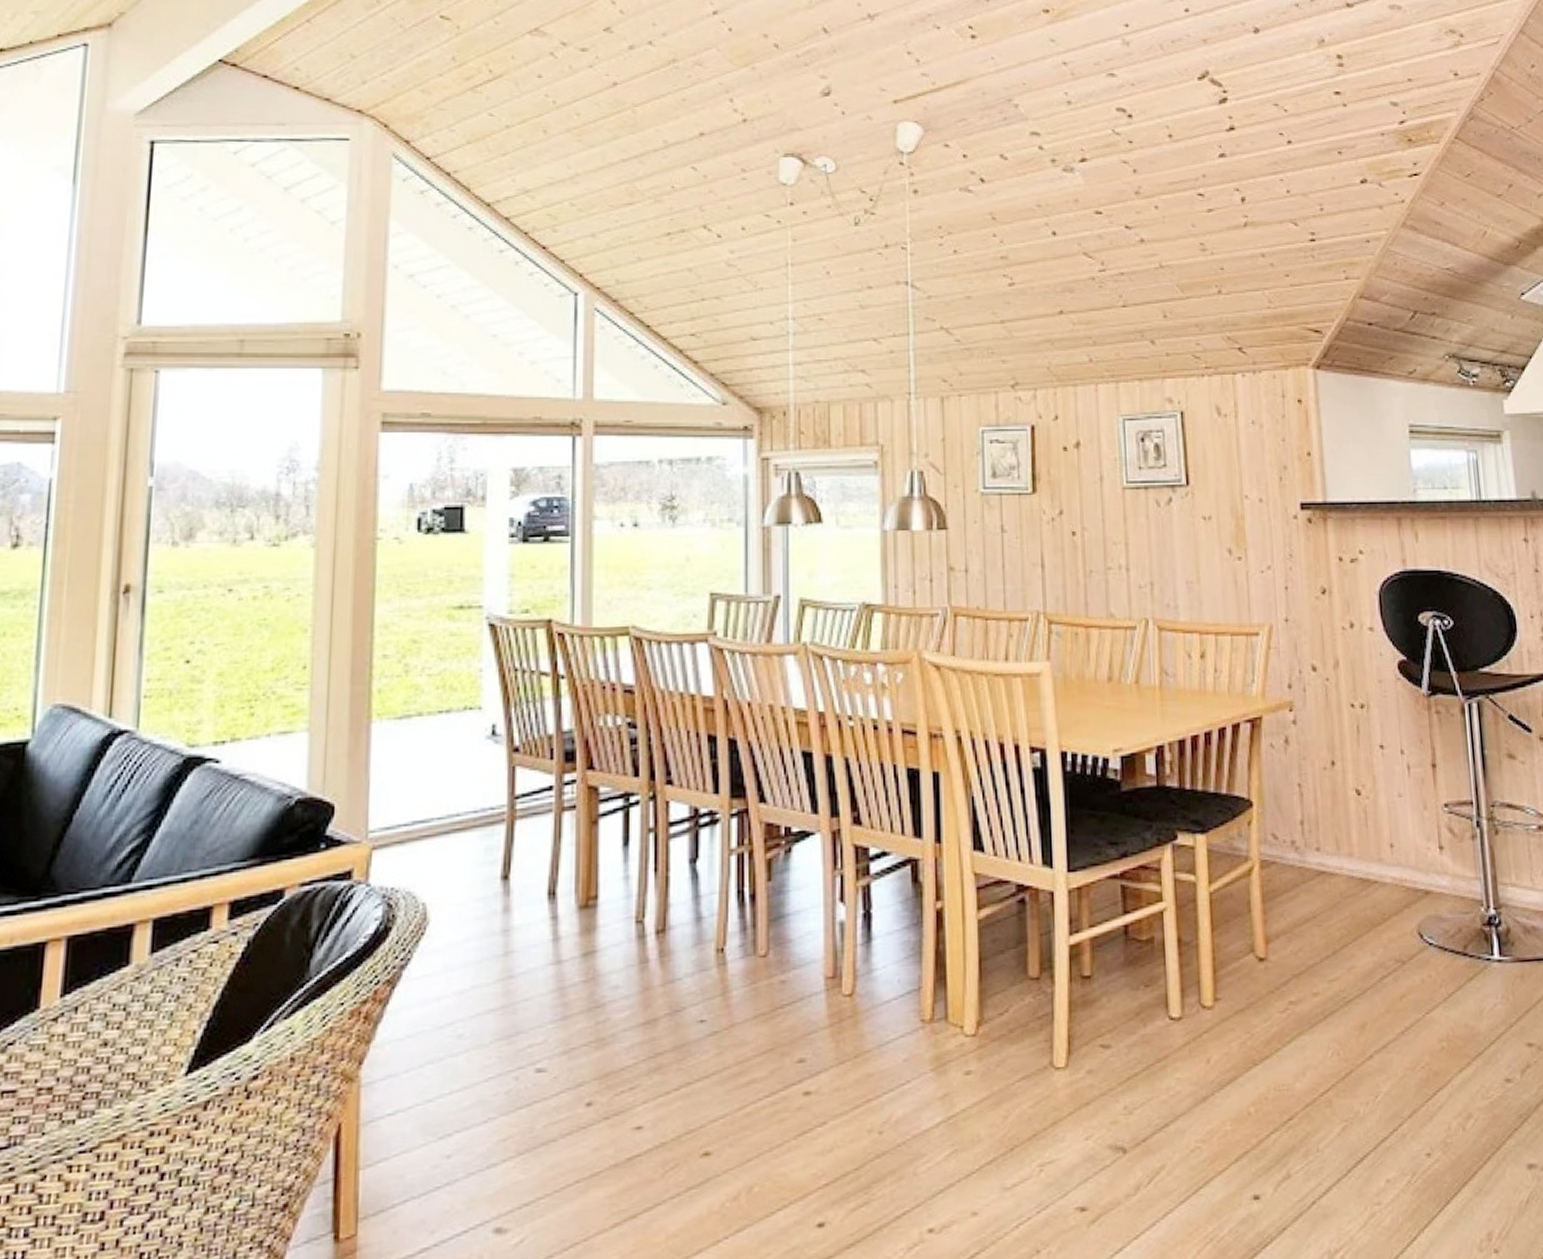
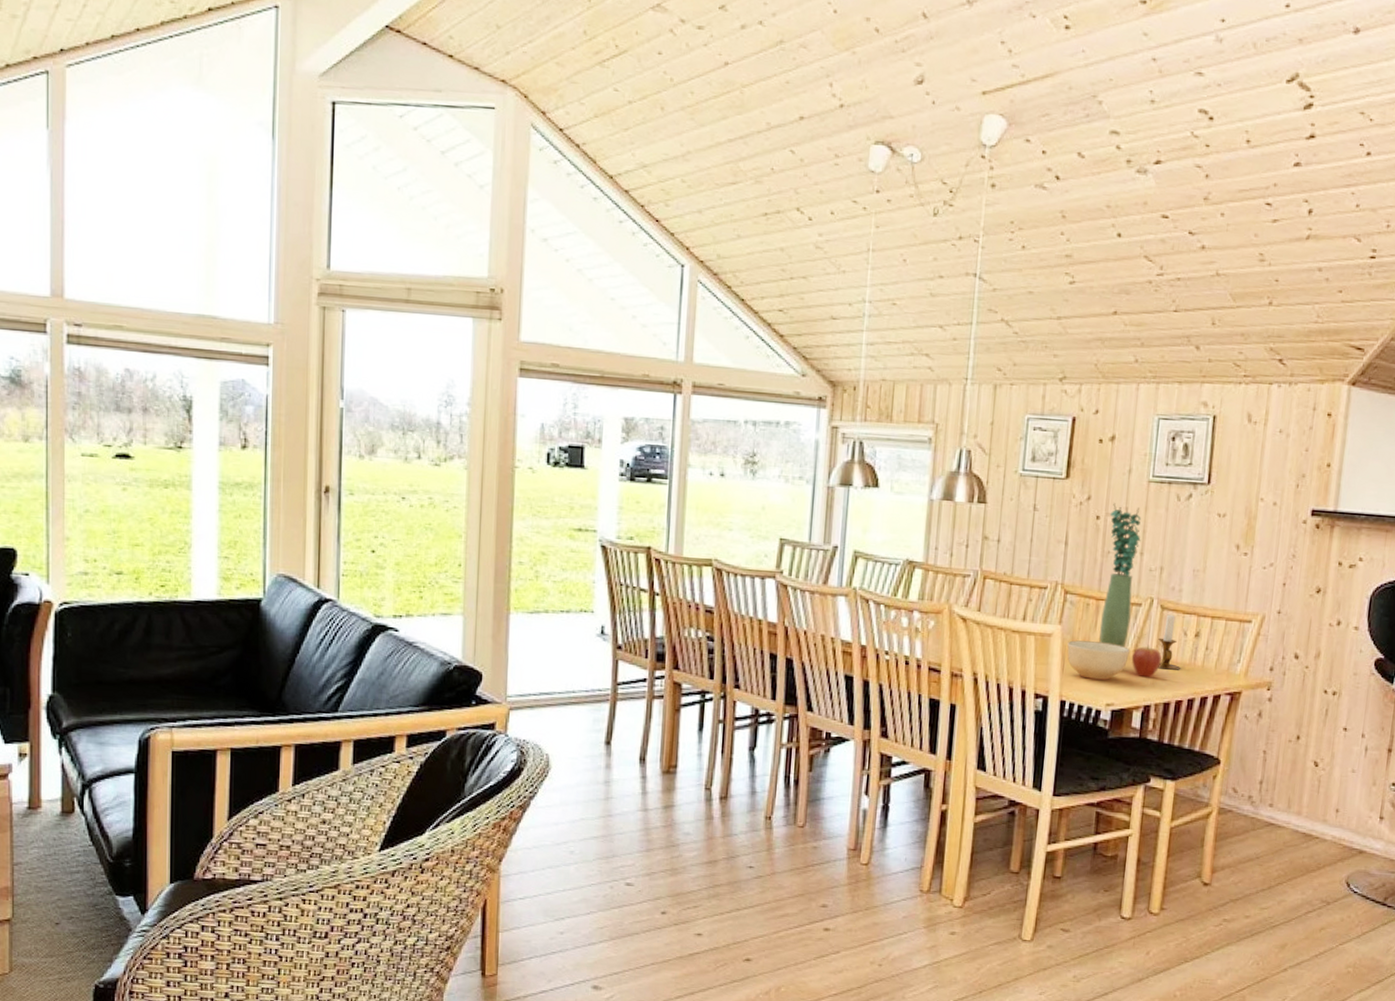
bowl: none [1060,676,1132,722] -> present [1067,640,1131,680]
vase: none [1086,515,1127,680] -> present [1099,503,1141,648]
fruit: none [1134,673,1168,712] -> present [1131,644,1162,677]
candlestick: none [1161,635,1190,700] -> present [1158,614,1180,670]

